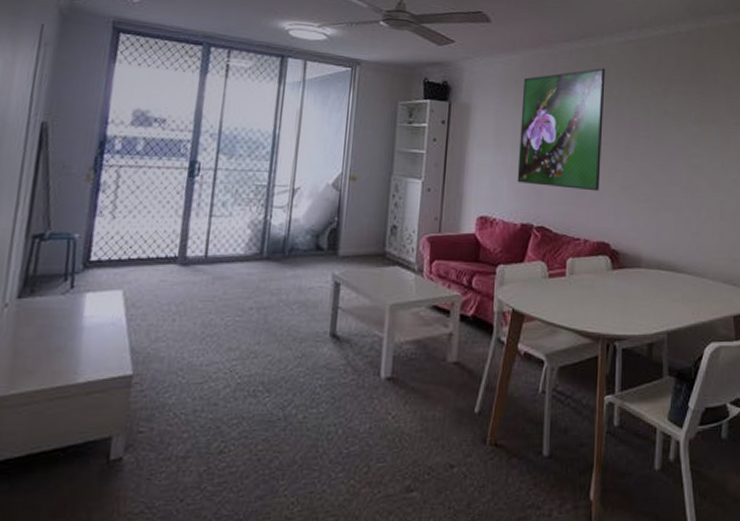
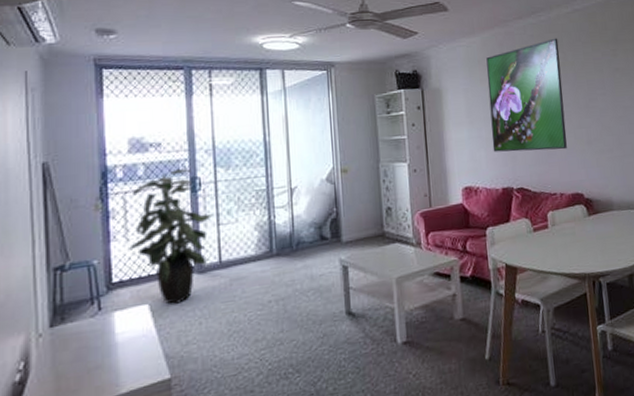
indoor plant: none [113,150,207,294] -> present [129,169,213,304]

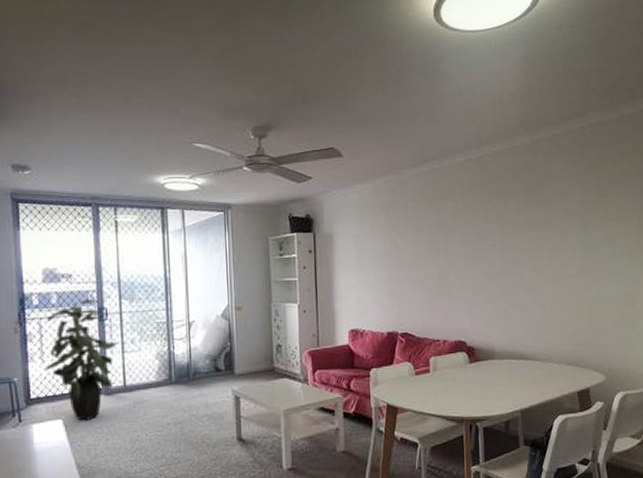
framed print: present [486,38,567,152] -> none [377,187,453,298]

